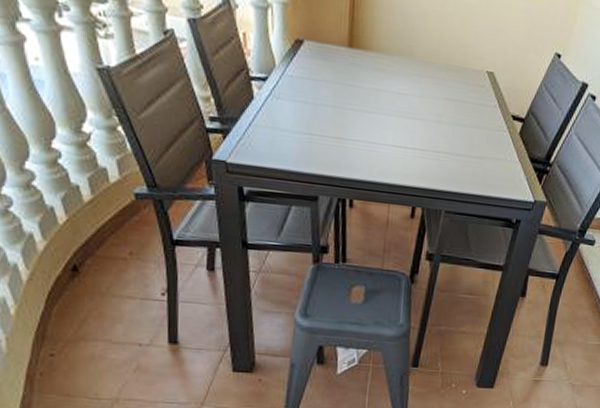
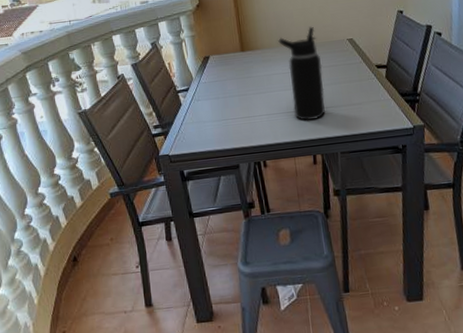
water bottle: none [400,39,450,164] -> present [278,26,326,121]

